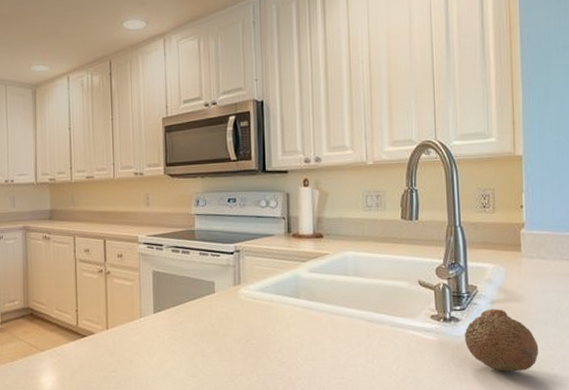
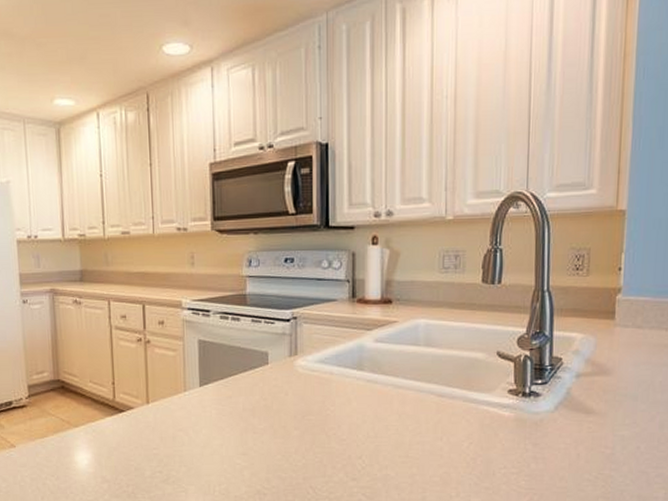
fruit: present [464,309,539,372] -> none [544,383,625,451]

